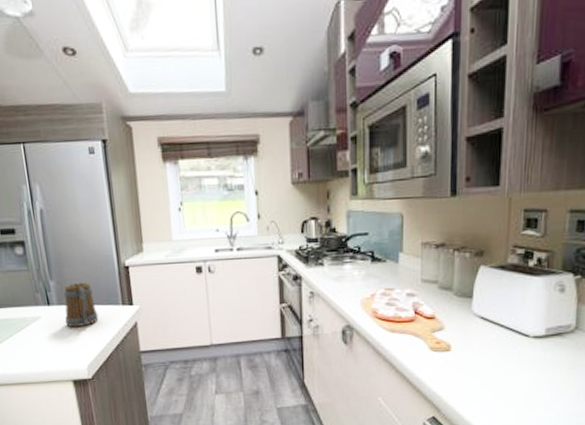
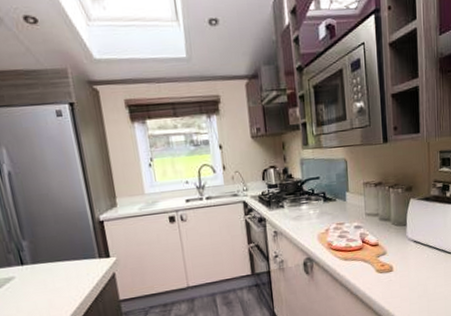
mug: present [63,282,99,328] -> none [37,239,76,285]

